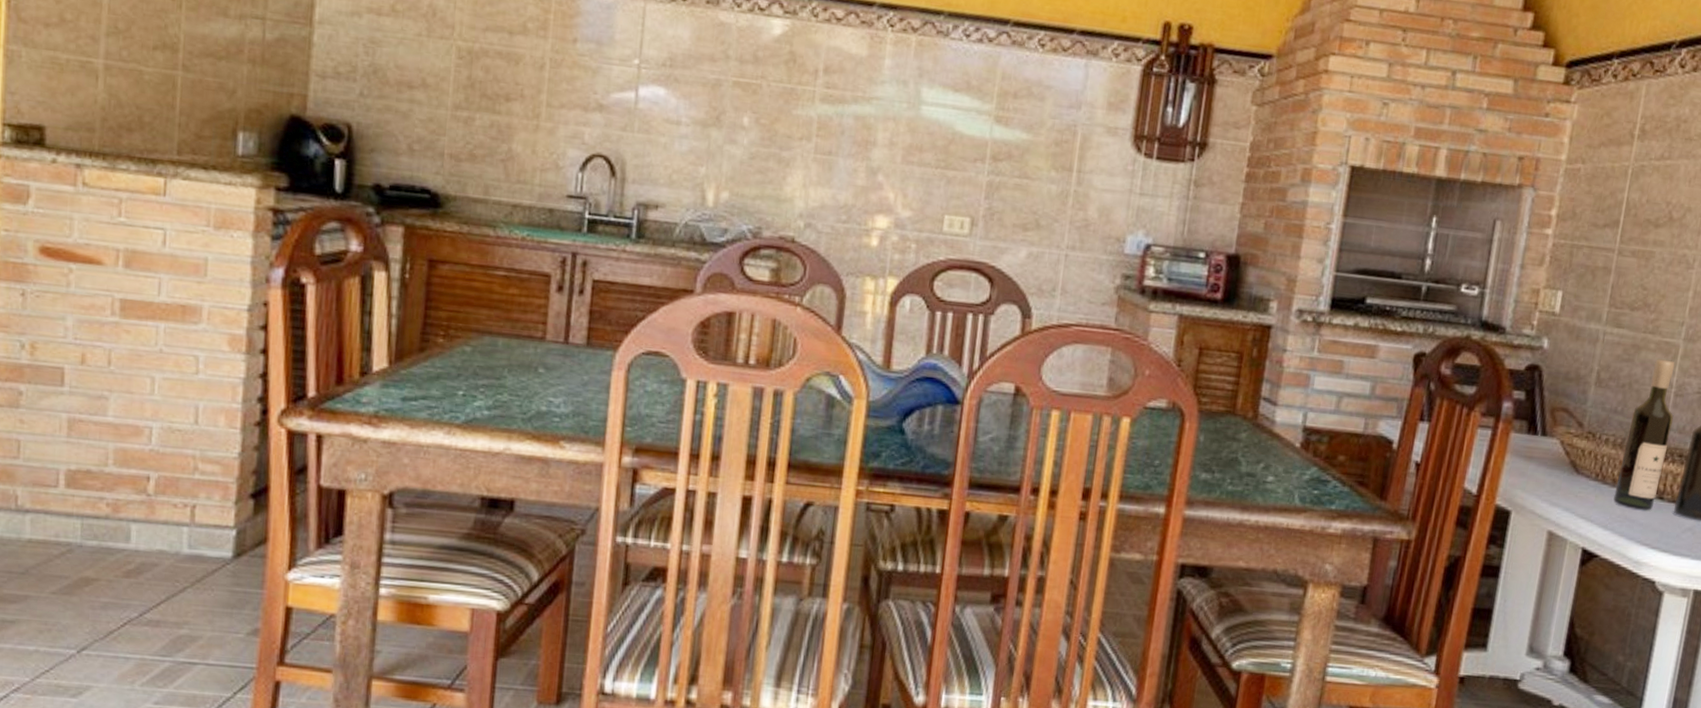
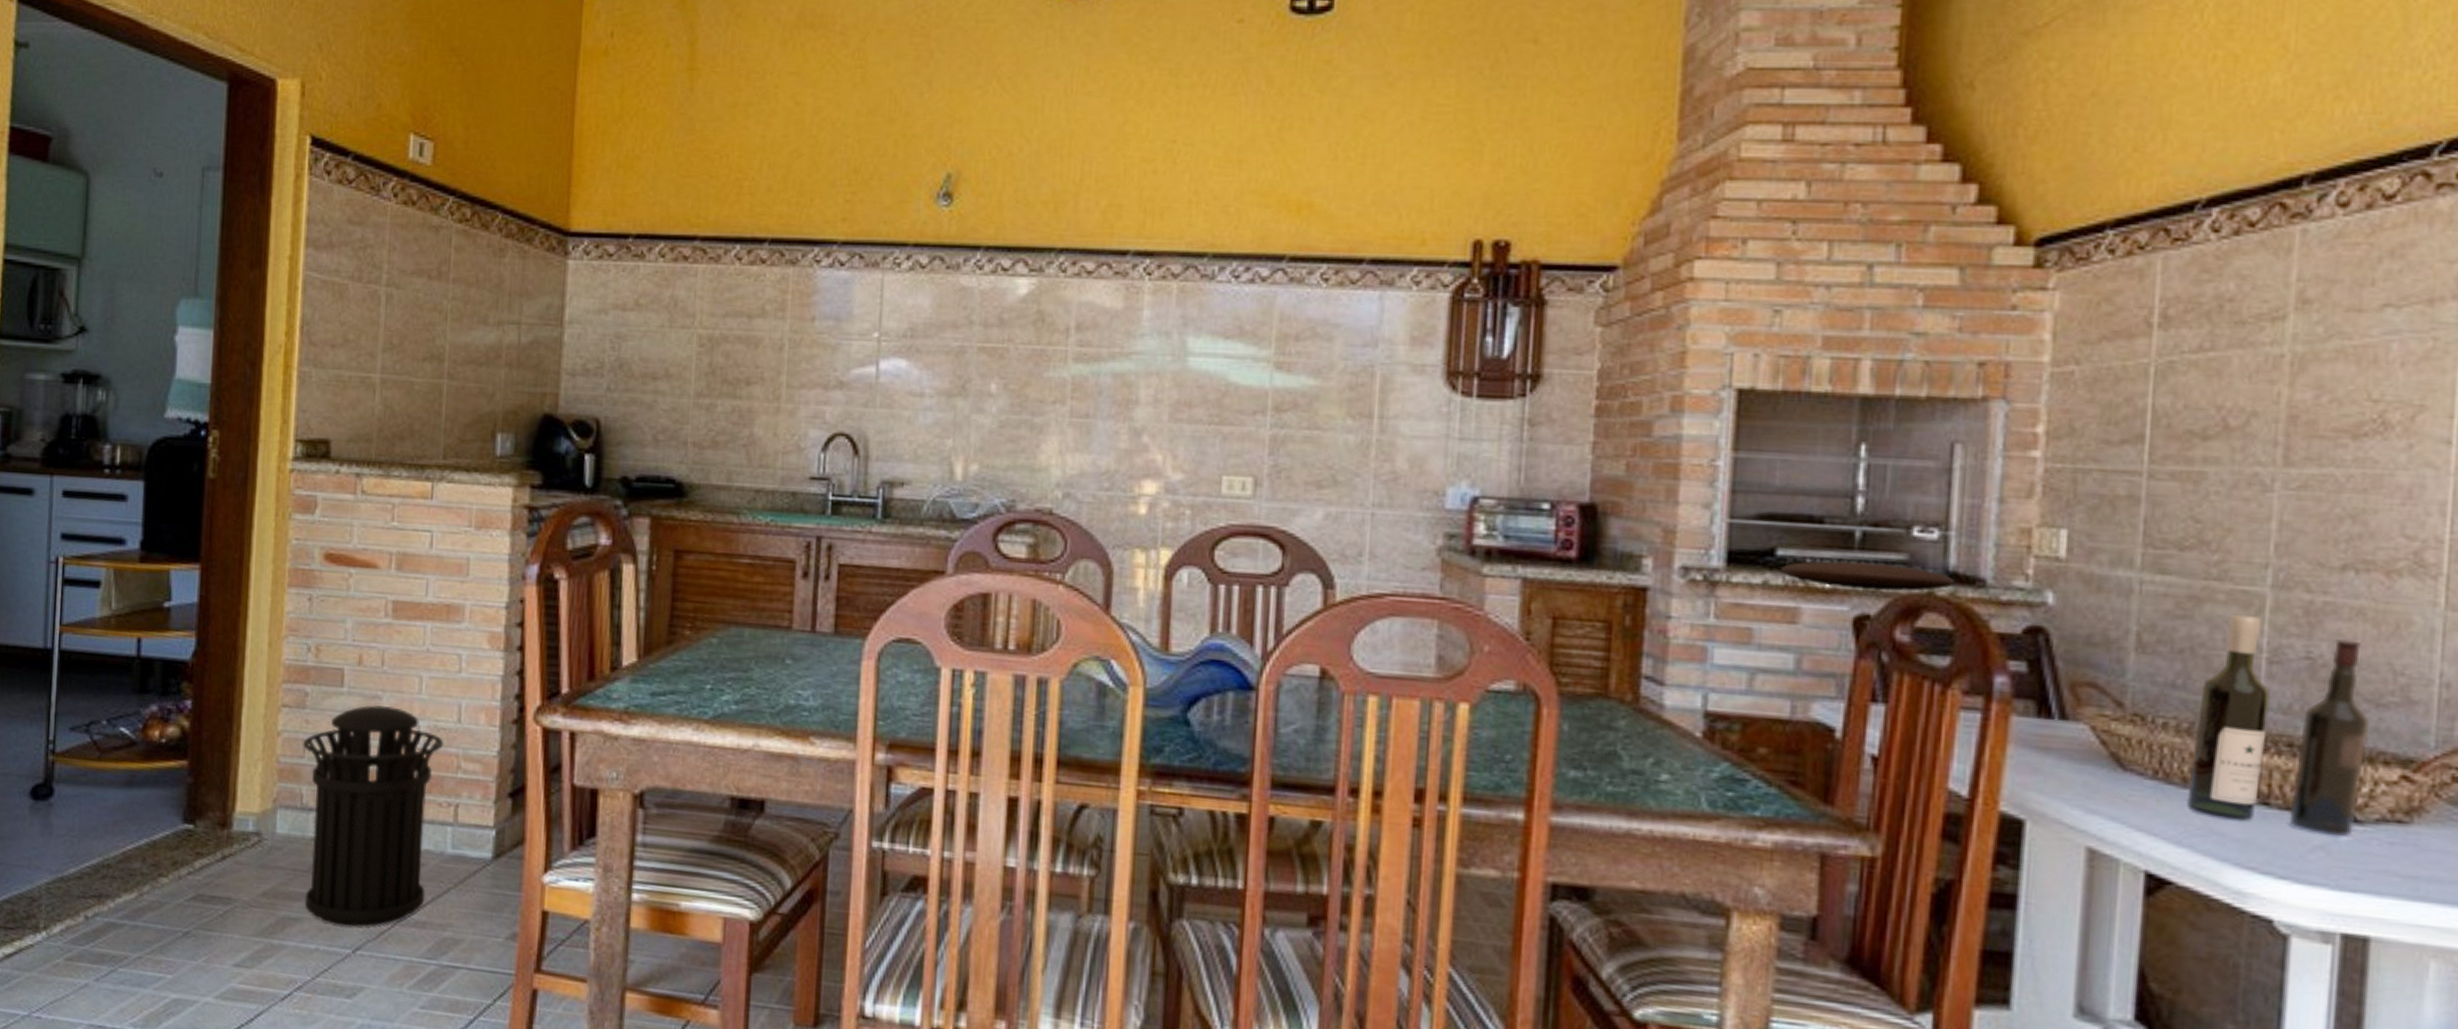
trash can: none [16,405,179,627] -> present [302,705,444,926]
platter: none [1368,309,1485,335] -> present [1780,560,1955,592]

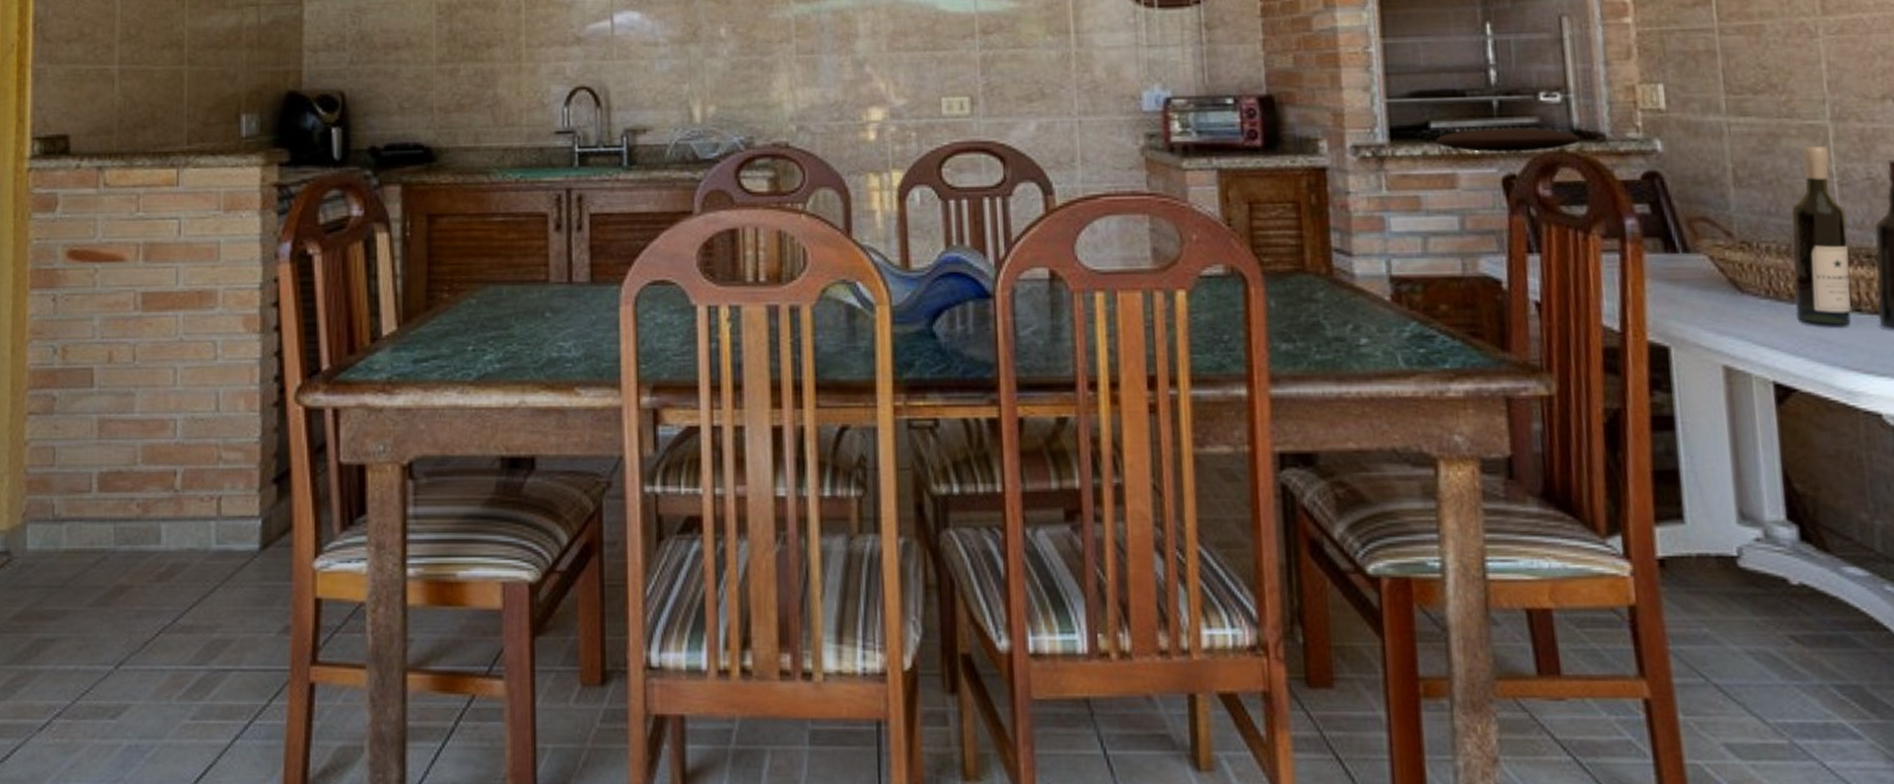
trash can: present [302,705,444,926] -> none [51,401,202,640]

